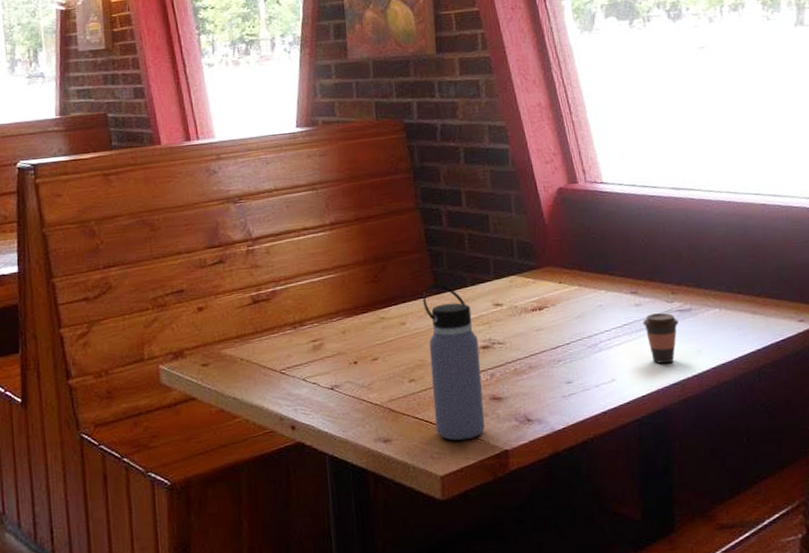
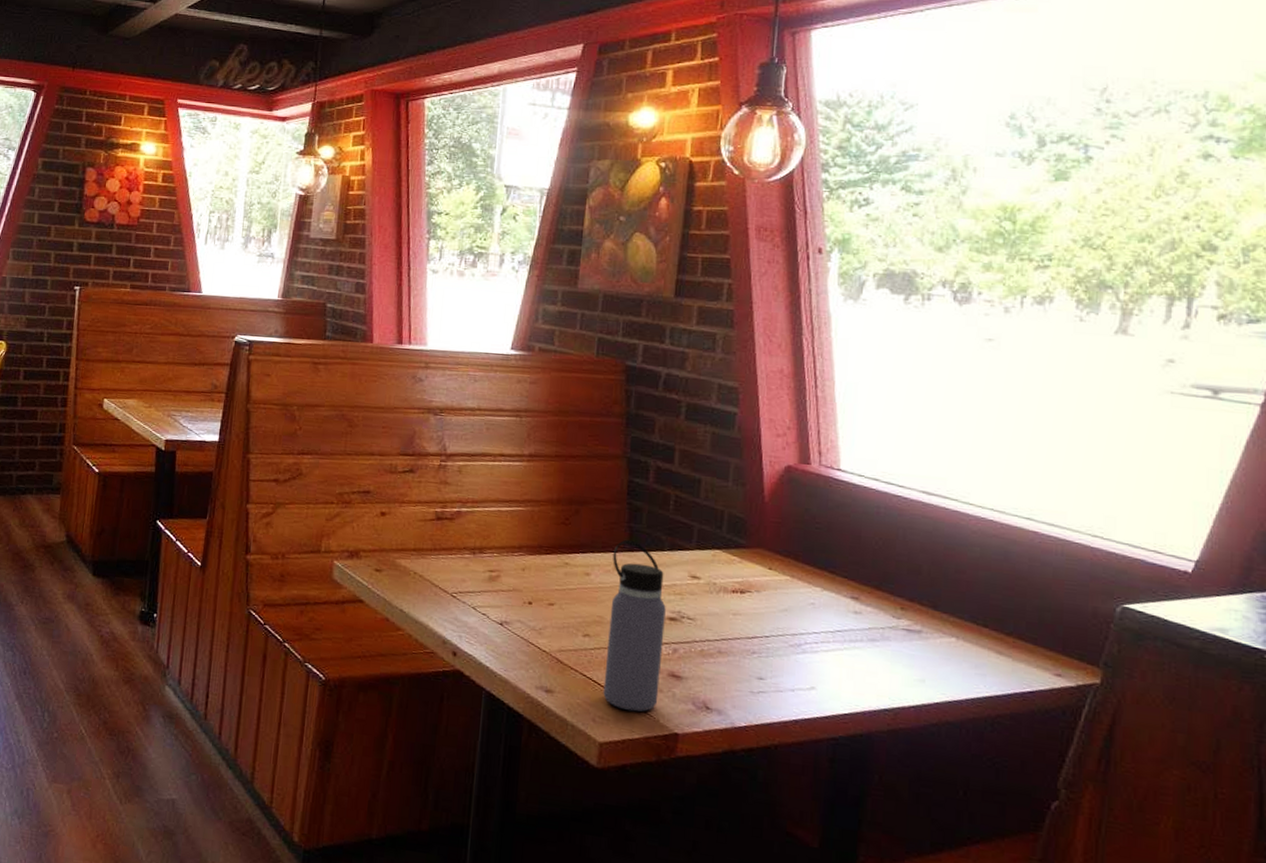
coffee cup: present [642,312,679,364] -> none [859,626,903,686]

